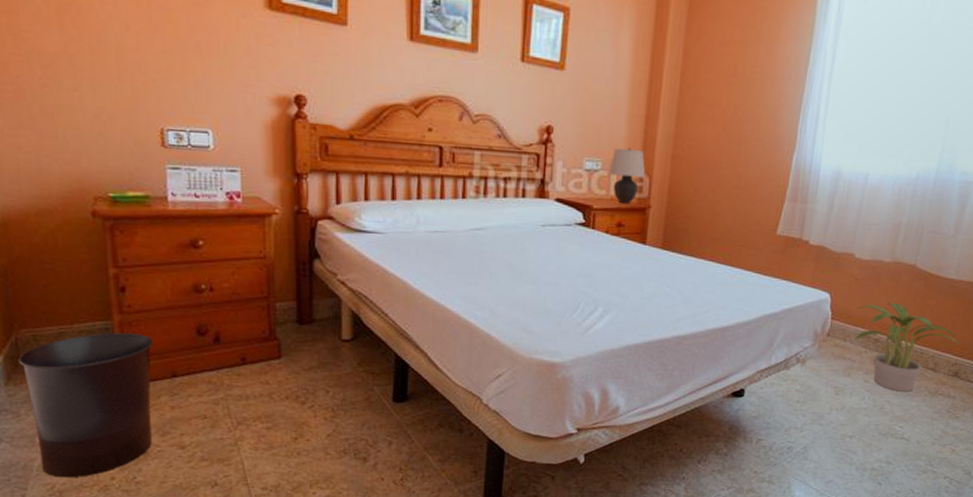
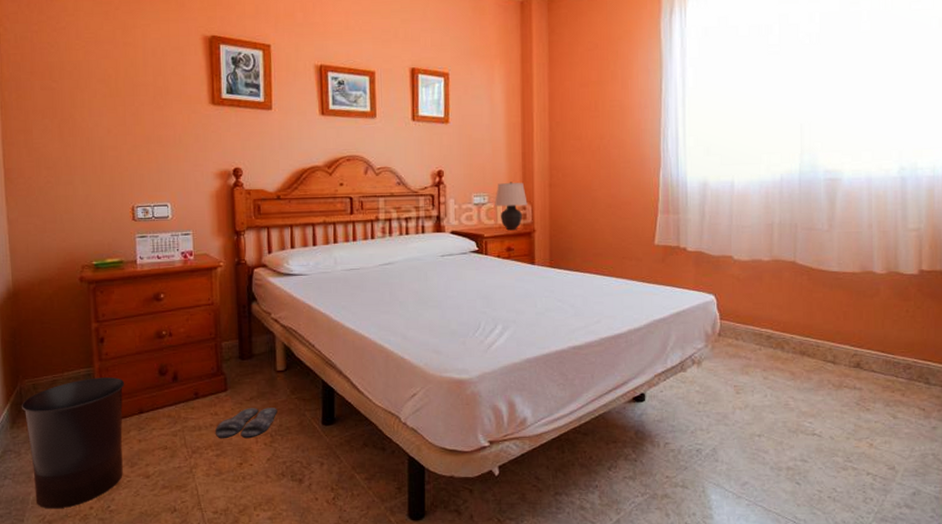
slippers: none [266,379,341,411] -> present [216,407,277,438]
potted plant: present [855,302,961,393] -> none [742,298,857,387]

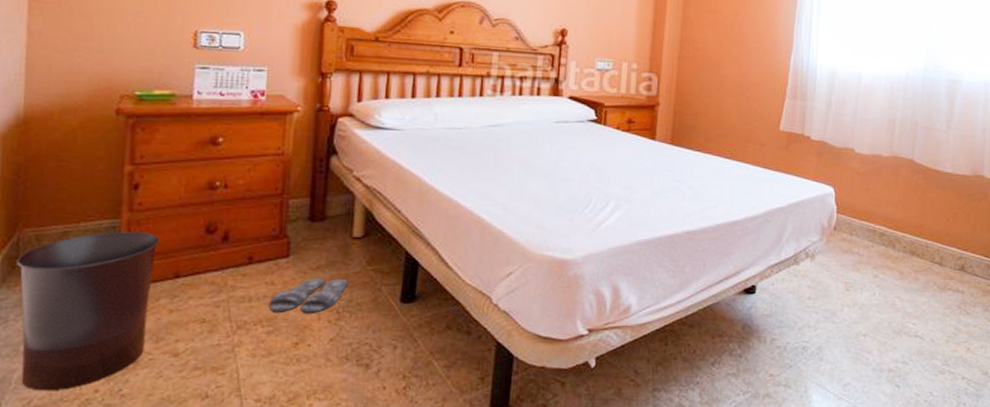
table lamp: present [495,182,528,231] -> none [619,49,654,102]

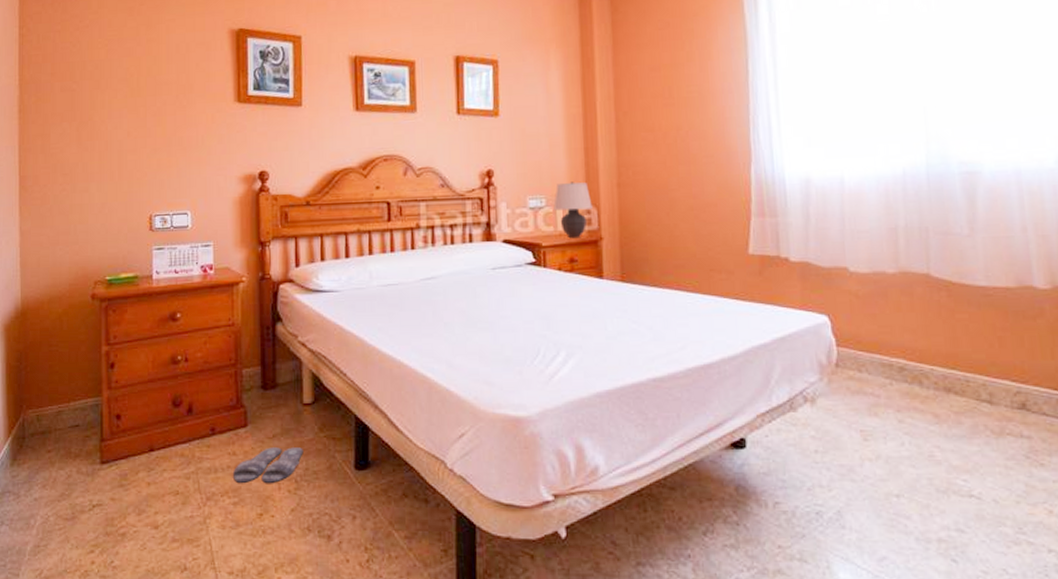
waste bin: present [17,231,160,391] -> none [24,409,135,563]
table lamp: none [619,49,654,102] -> present [553,182,593,239]

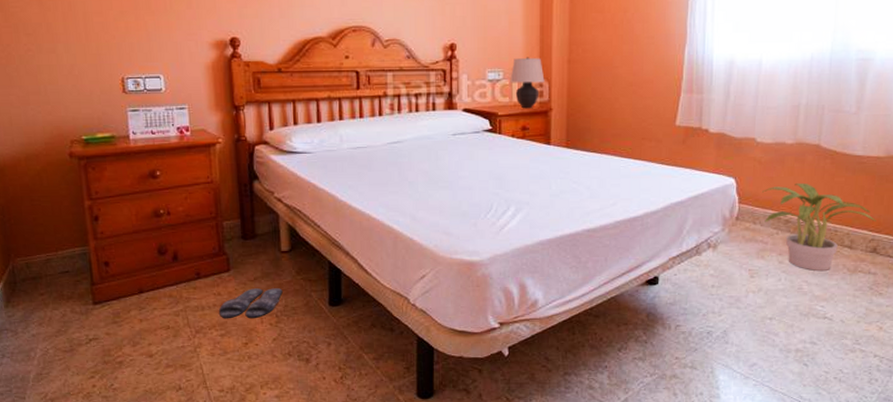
potted plant: none [865,320,1019,434] -> present [762,182,876,272]

